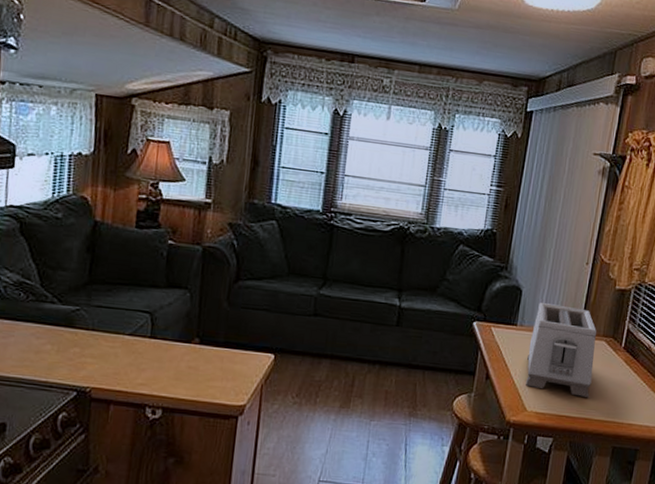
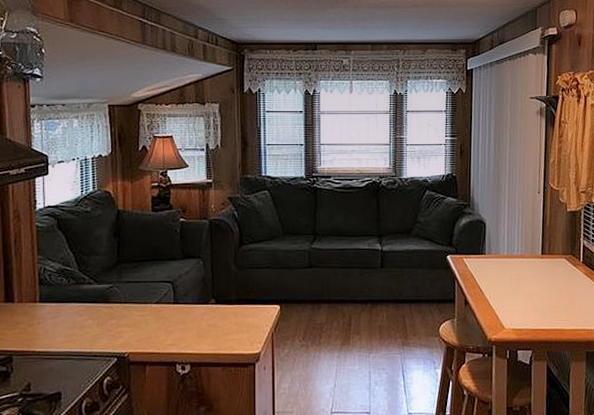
toaster: present [526,302,597,397] -> none [498,231,559,310]

